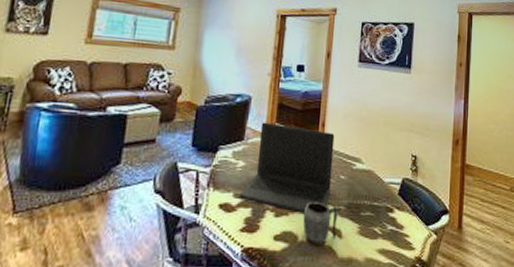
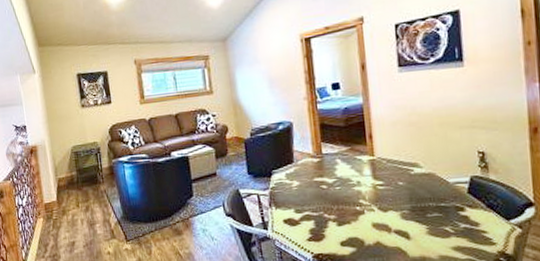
laptop: present [238,122,335,213] -> none [299,142,391,220]
mug: present [303,201,340,245] -> none [365,208,405,247]

